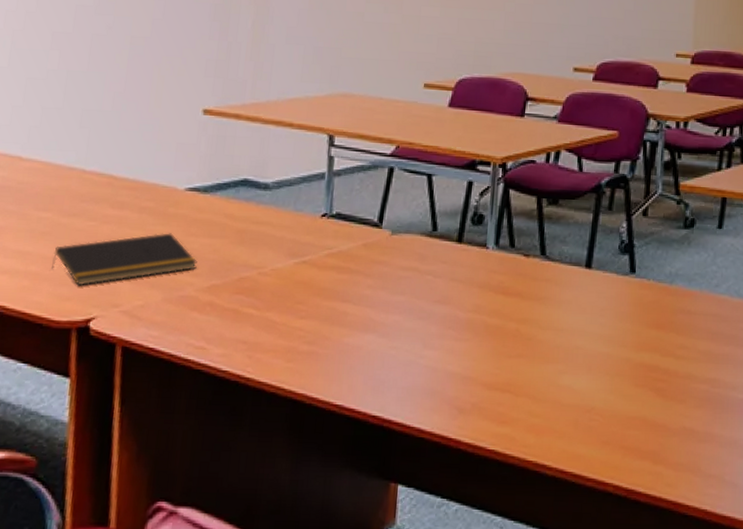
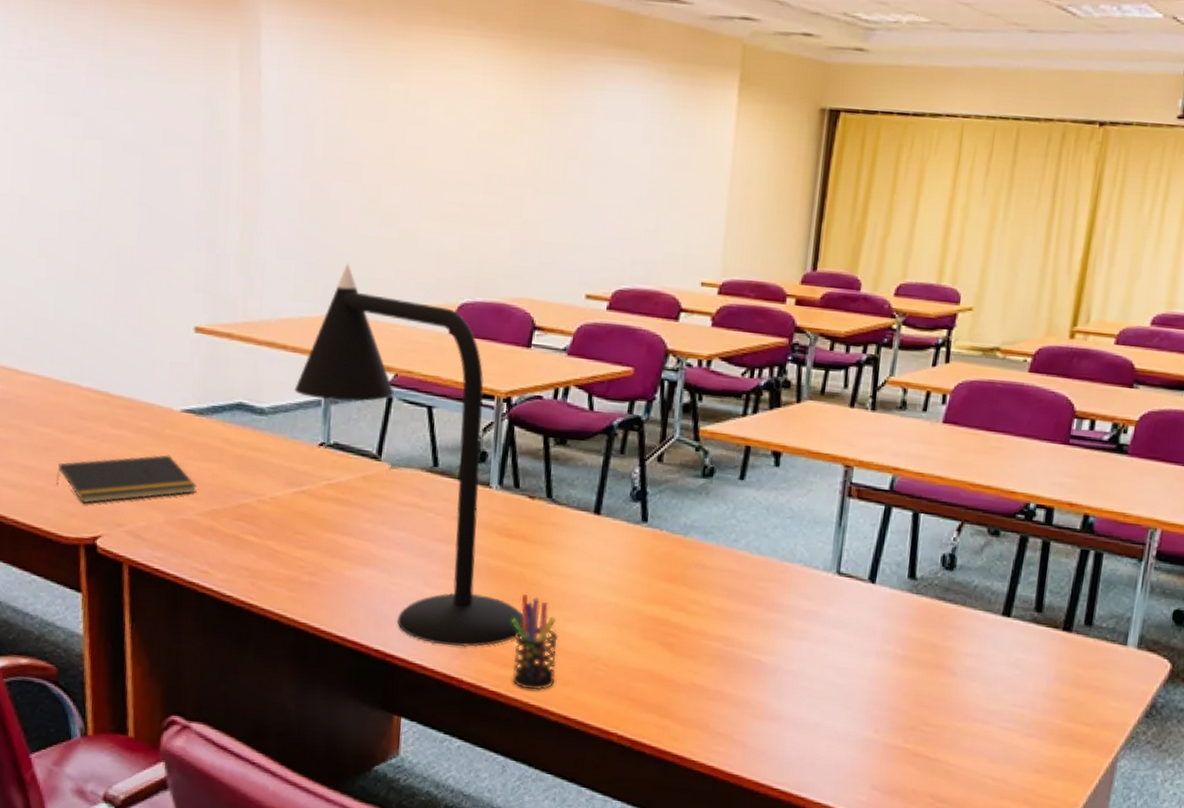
desk lamp: none [299,46,520,407] -> present [294,263,524,647]
pen holder: none [507,350,554,446] -> present [510,594,559,691]

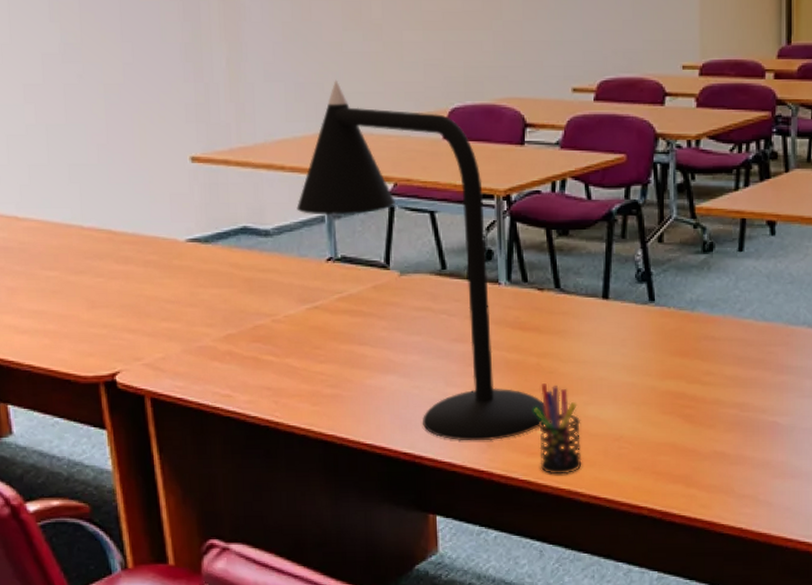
notepad: present [56,454,197,504] -> none [68,285,210,342]

